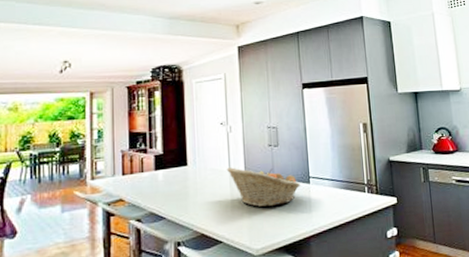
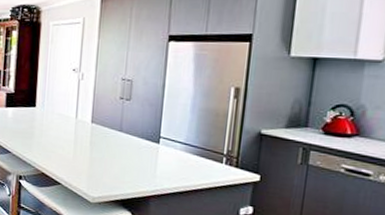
fruit basket: present [226,167,301,207] -> none [73,115,150,160]

